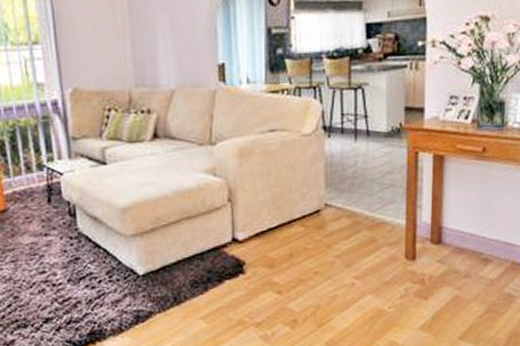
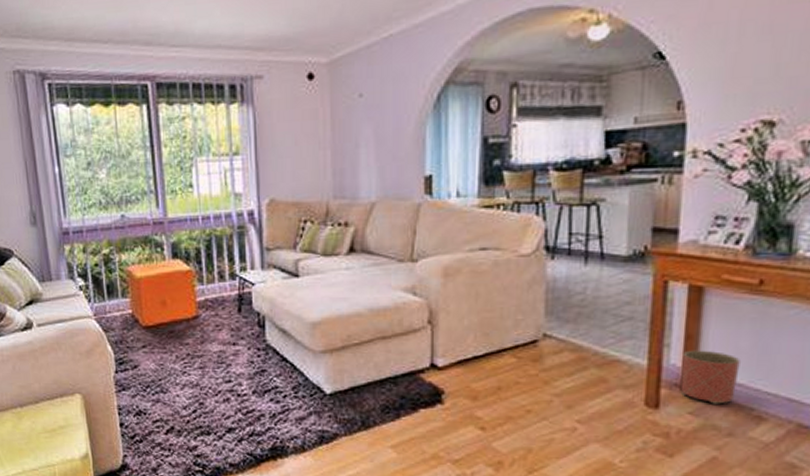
planter: none [430,208,472,252] -> present [680,350,740,404]

